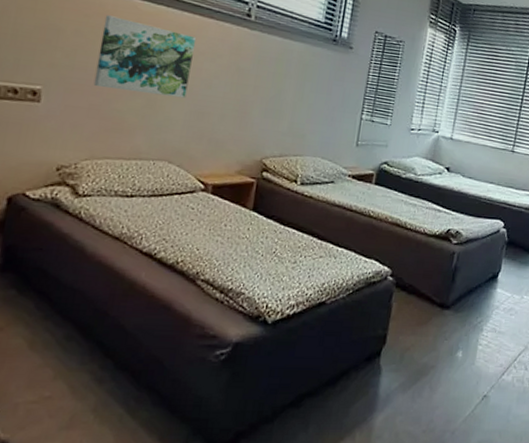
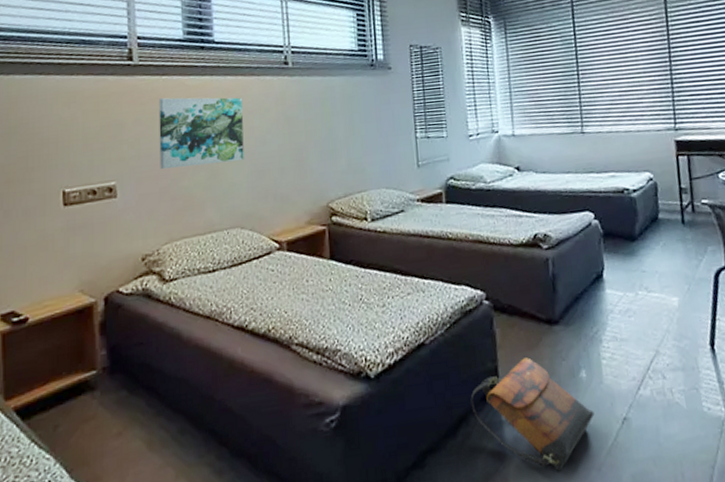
backpack: none [355,332,461,430] -> present [470,357,595,472]

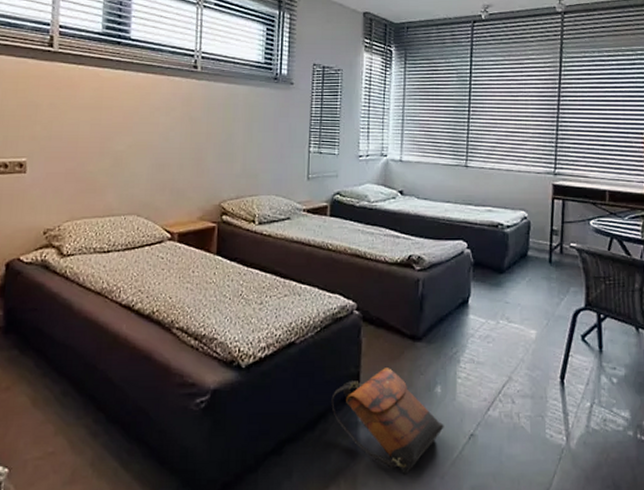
wall art: present [158,97,244,170] -> none [68,86,152,153]

